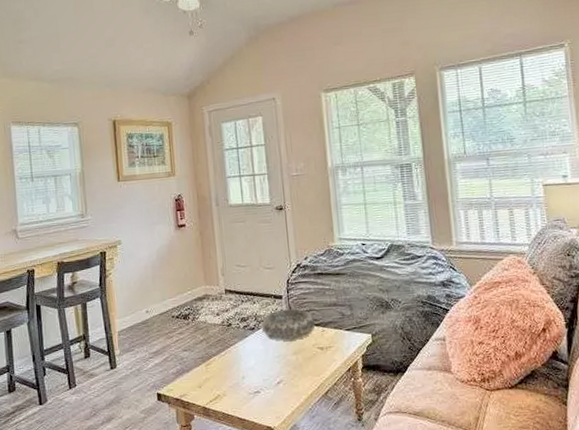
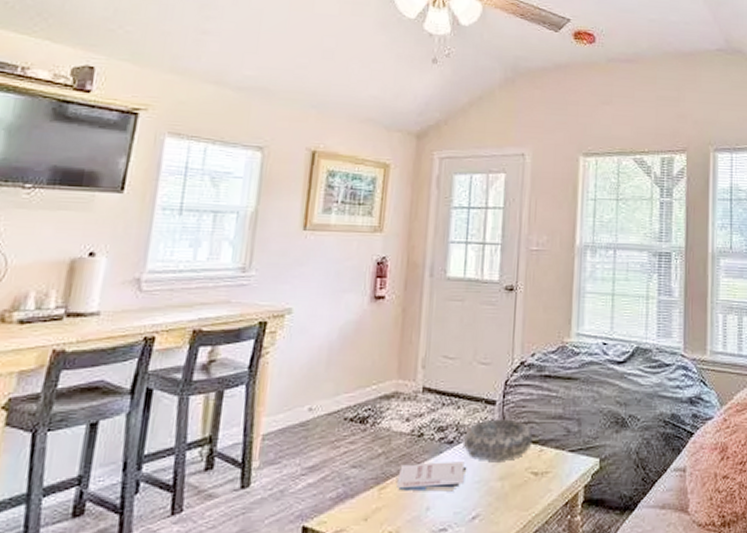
books: none [217,342,268,366] -> present [397,461,467,492]

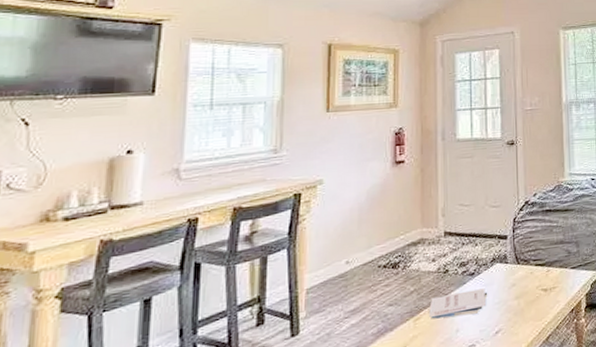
decorative bowl: present [463,419,533,461] -> none [482,249,541,286]

